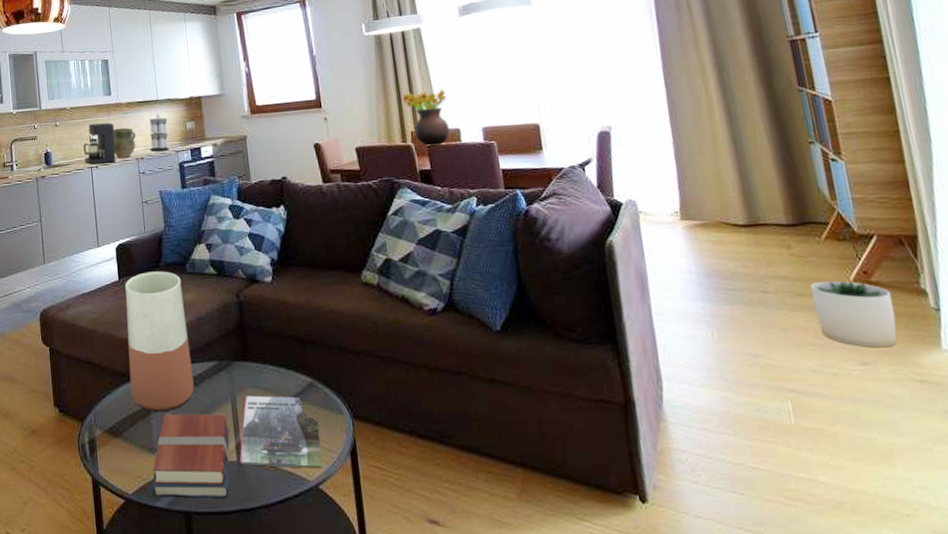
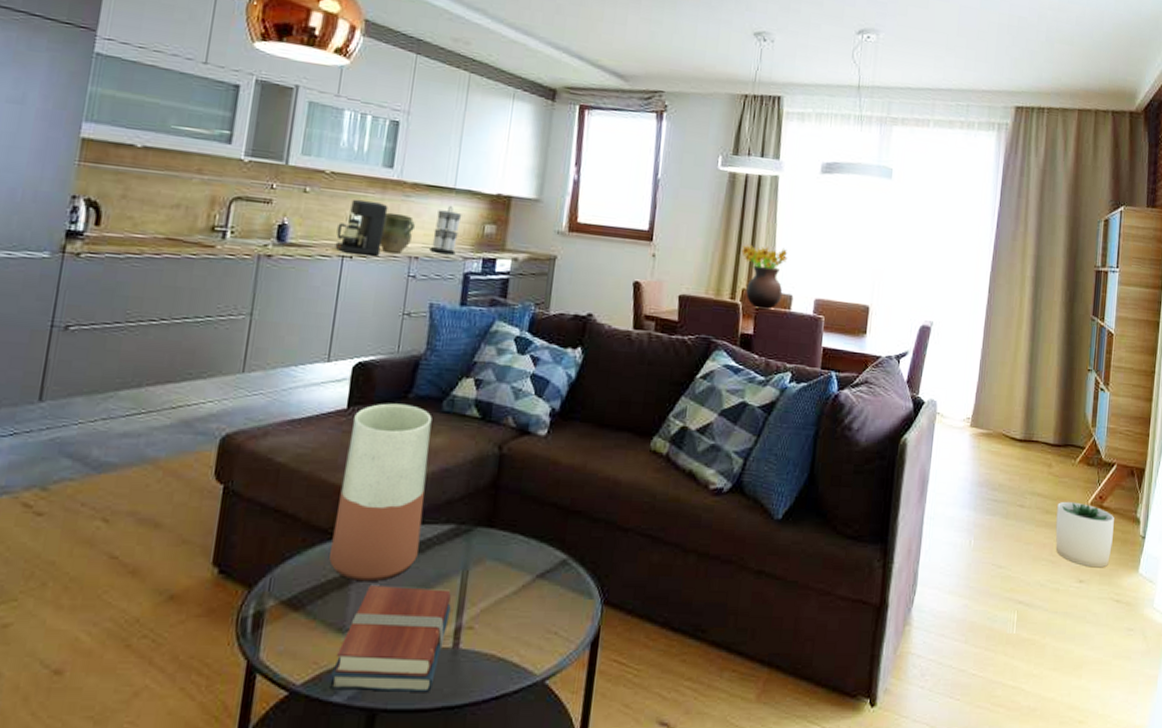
magazine: present [239,395,324,469] -> none [455,569,563,661]

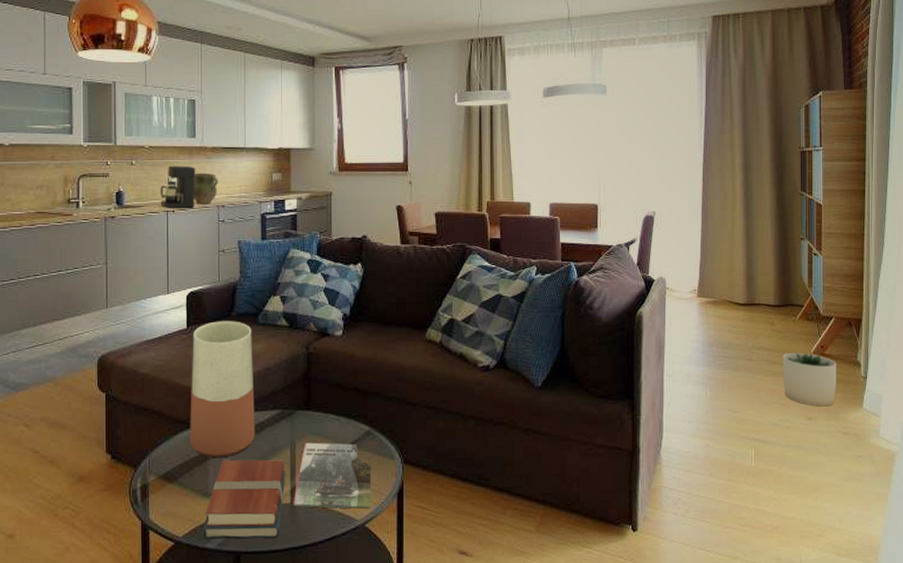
spice rack: present [429,205,462,255] -> none [232,161,254,201]
magazine: none [455,569,563,661] -> present [293,442,372,510]
flower arrangement: present [740,243,788,310] -> none [482,164,523,217]

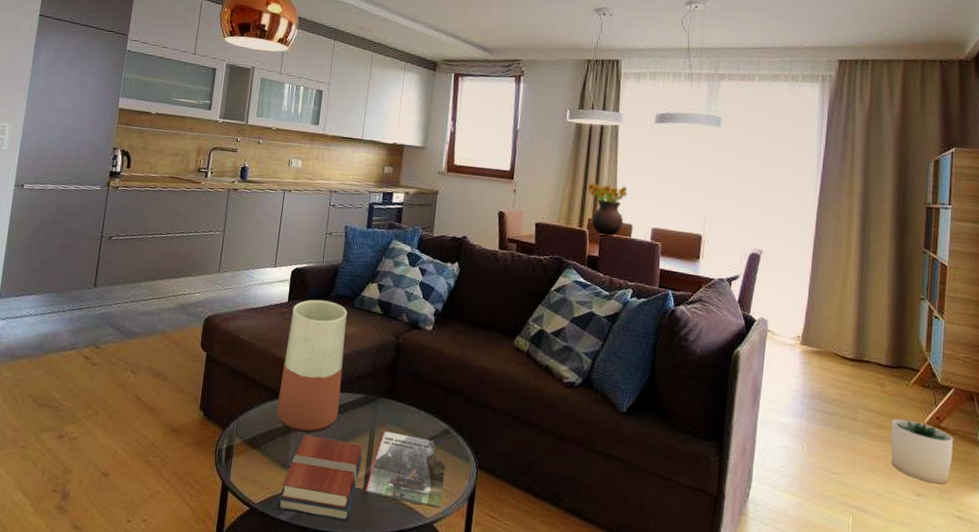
coffee maker: present [160,165,196,208] -> none [279,148,316,190]
ceramic jug: present [194,173,218,205] -> none [310,157,334,189]
flower arrangement: none [482,164,523,217] -> present [587,181,628,237]

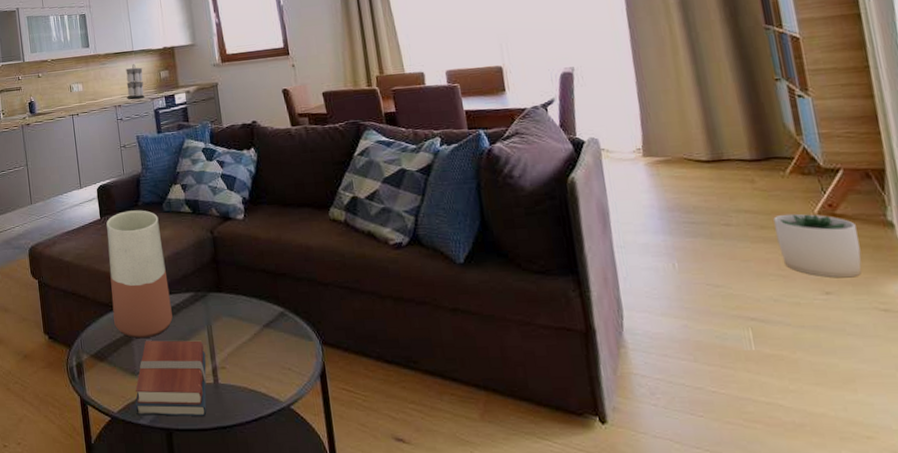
spice rack: none [345,152,368,190] -> present [126,63,145,100]
magazine: present [365,430,446,509] -> none [216,323,295,391]
flower arrangement: present [587,181,628,237] -> none [366,34,415,90]

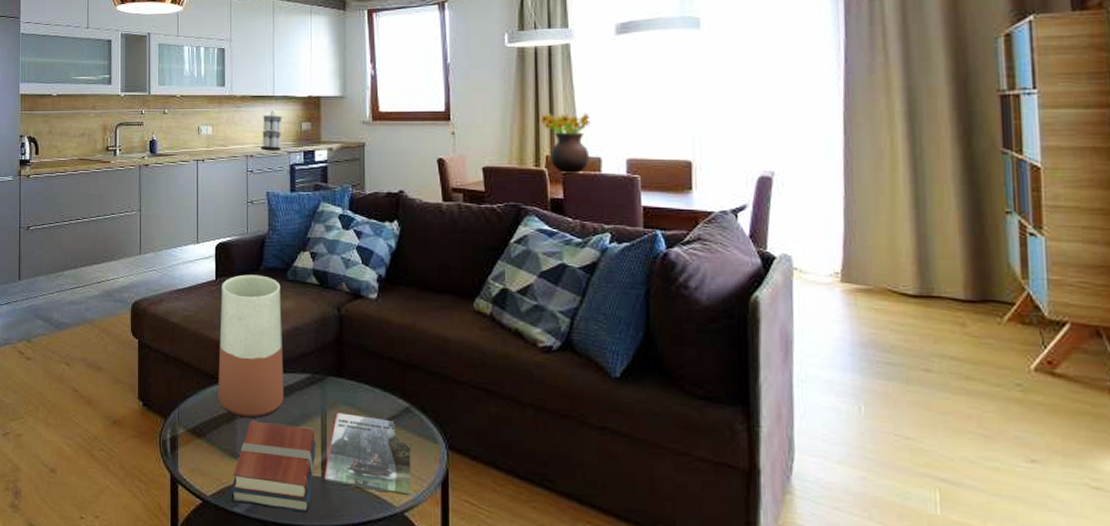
magazine: none [216,323,295,391] -> present [324,412,412,497]
flower arrangement: none [366,34,415,90] -> present [539,112,591,174]
planter: present [773,213,863,278] -> none [982,366,1078,447]

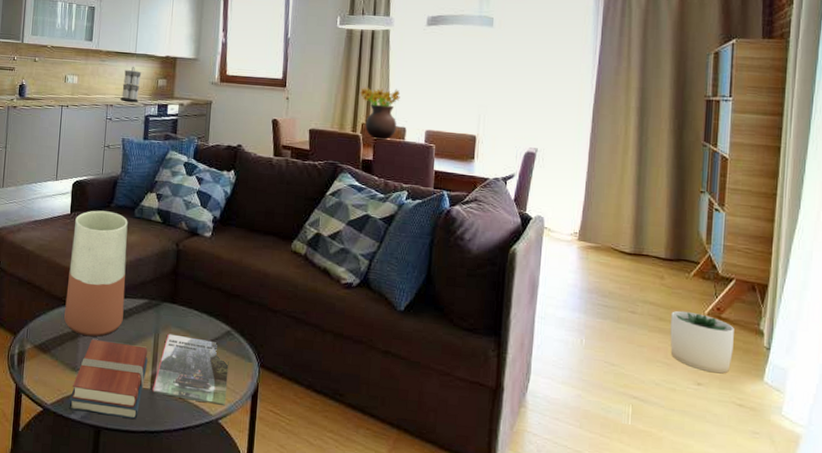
planter: none [982,366,1078,447] -> present [670,310,734,374]

